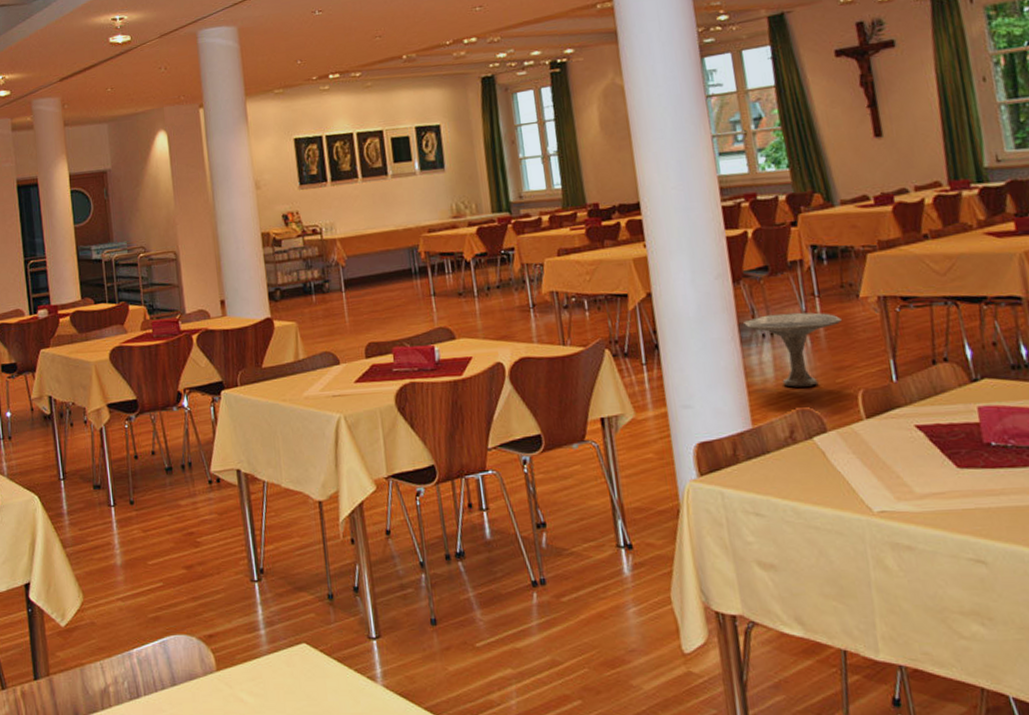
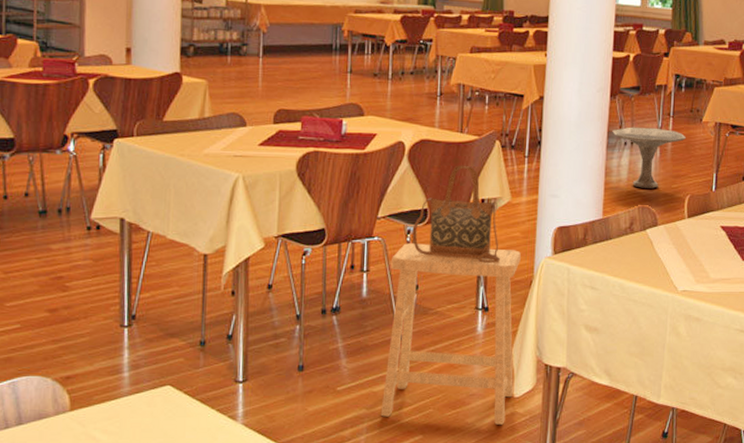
stool: none [510,474,682,688] -> present [380,243,521,425]
handbag: none [528,381,637,492] -> present [412,165,501,263]

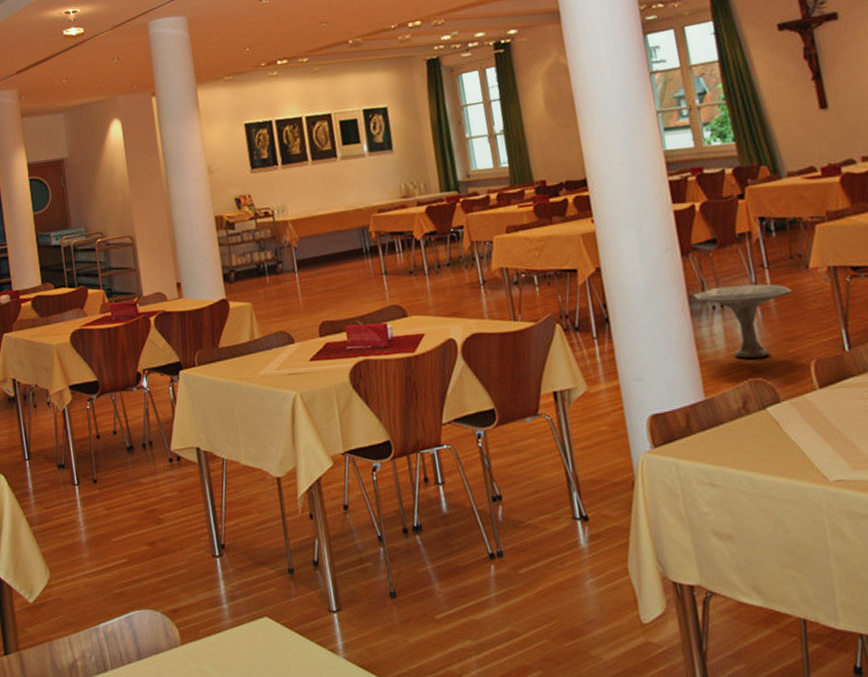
stool: present [380,243,521,425] -> none [465,446,640,658]
handbag: present [412,165,501,263] -> none [482,355,591,465]

